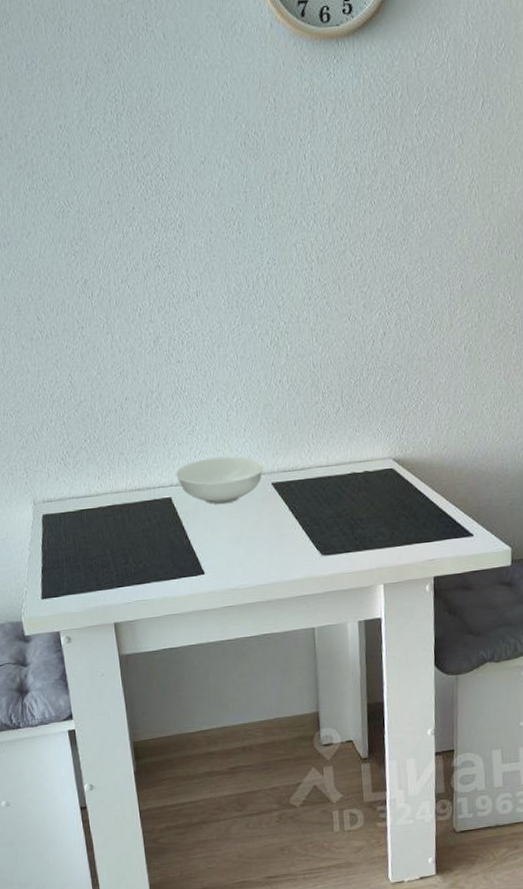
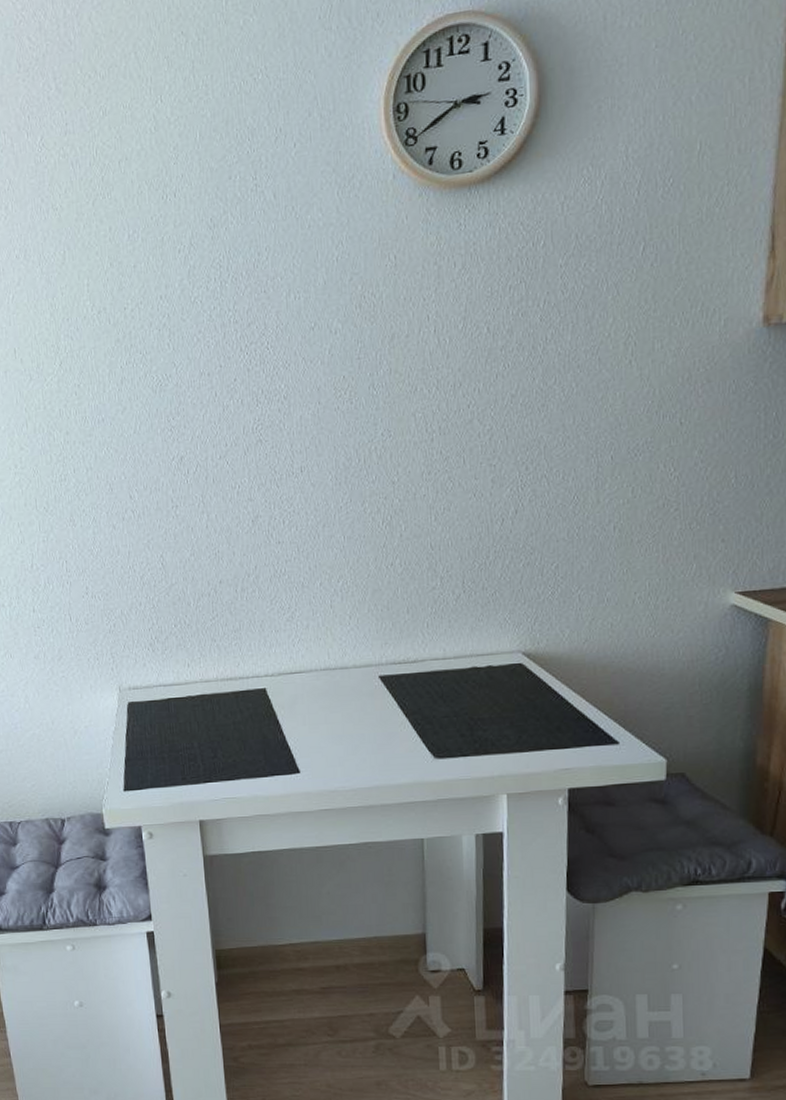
bowl: present [175,456,264,505] -> none [271,645,371,698]

